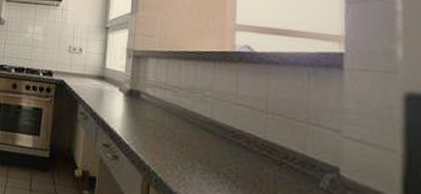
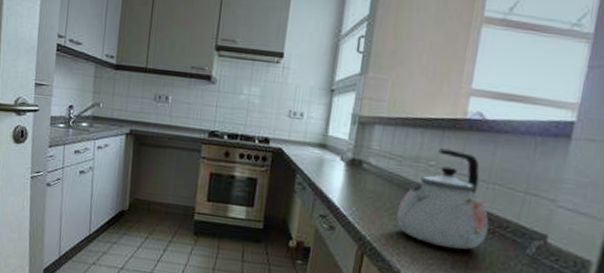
kettle: none [179,79,276,182] -> present [397,148,490,250]

